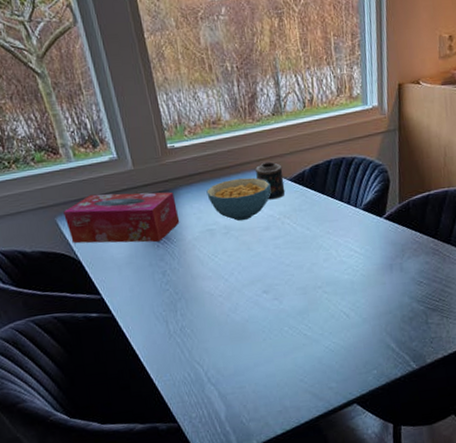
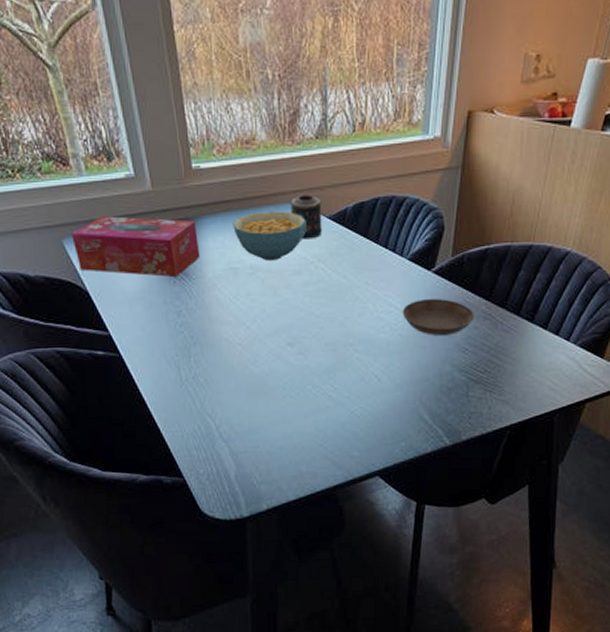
saucer: none [361,240,425,273] -> present [402,298,474,335]

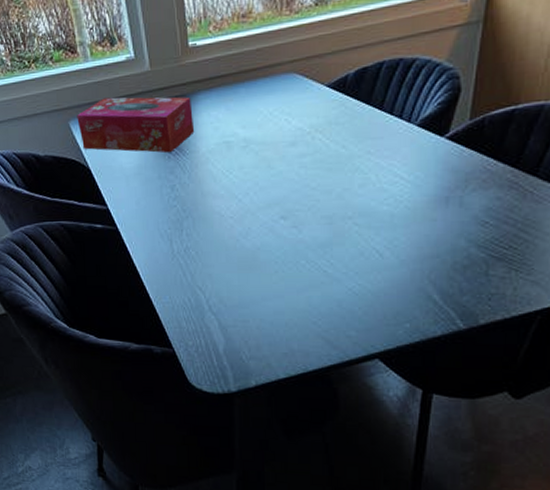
cereal bowl: present [233,211,306,262] -> none [227,82,303,134]
candle: present [291,194,323,240] -> none [287,63,321,110]
saucer: present [402,298,474,335] -> none [409,166,497,207]

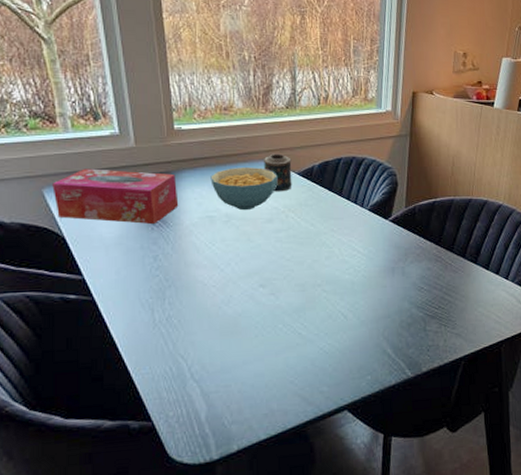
cereal bowl: none [227,82,303,134] -> present [210,167,278,211]
candle: none [287,63,321,110] -> present [264,153,292,192]

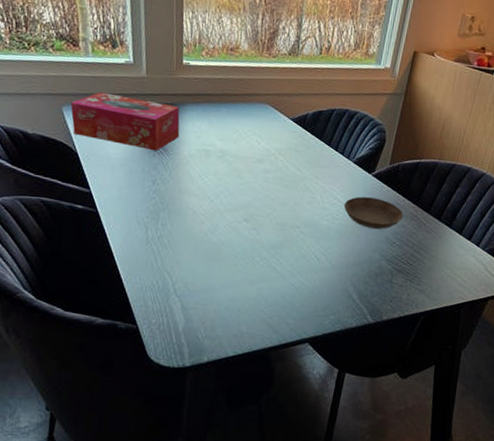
cereal bowl: present [210,167,278,211] -> none [210,106,273,149]
candle: present [264,153,292,192] -> none [261,97,288,135]
saucer: none [364,243,427,276] -> present [343,196,403,229]

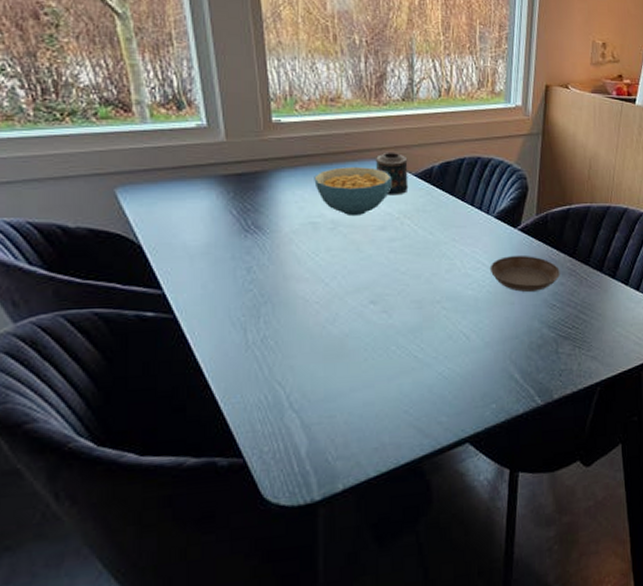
tissue box: present [70,92,180,152] -> none [127,165,277,232]
cereal bowl: none [210,106,273,149] -> present [314,167,392,217]
candle: none [261,97,288,135] -> present [376,152,409,196]

